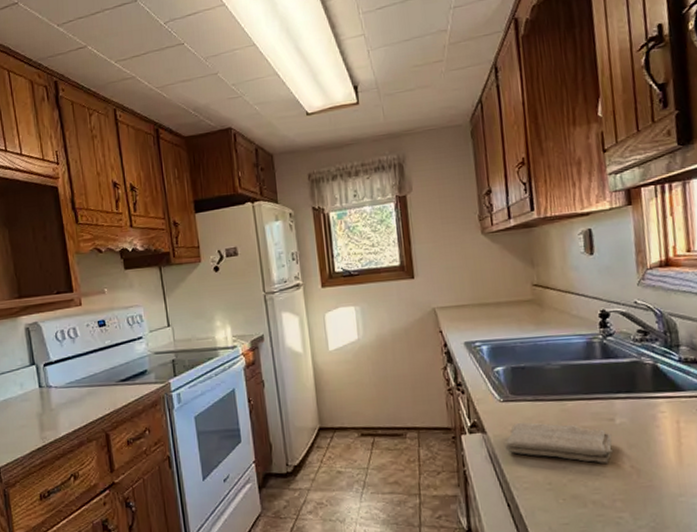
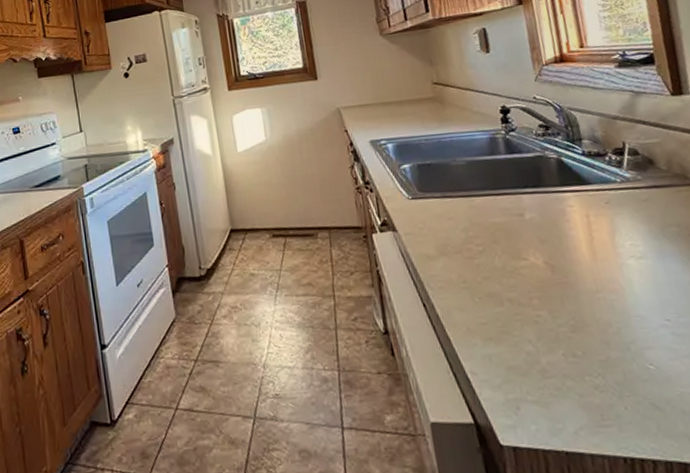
washcloth: present [505,423,613,463] -> none [416,220,525,260]

